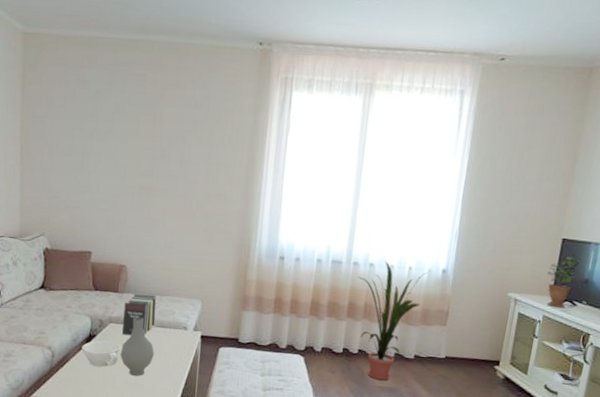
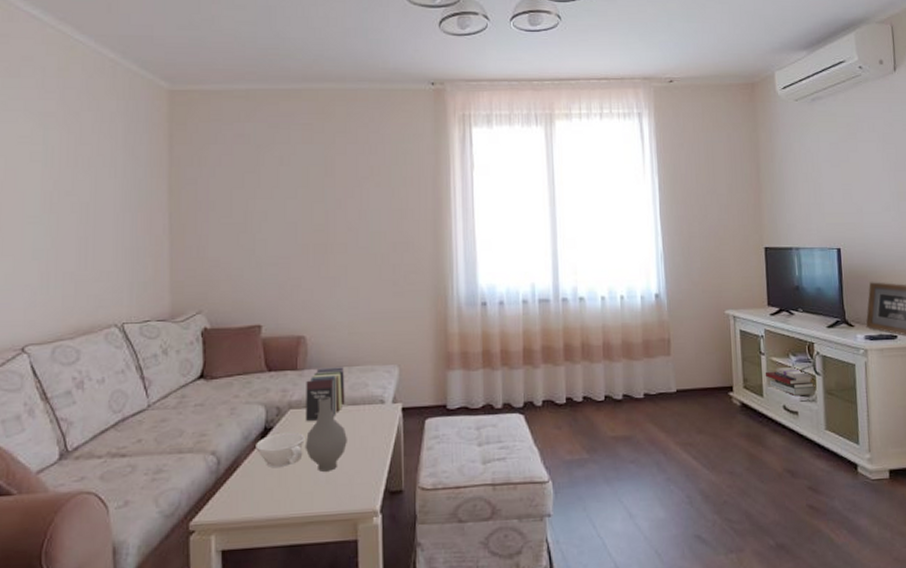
house plant: present [358,261,428,381] -> none [569,293,641,430]
books: none [533,351,582,381] -> present [765,367,815,396]
potted plant: present [546,255,580,309] -> none [758,262,786,320]

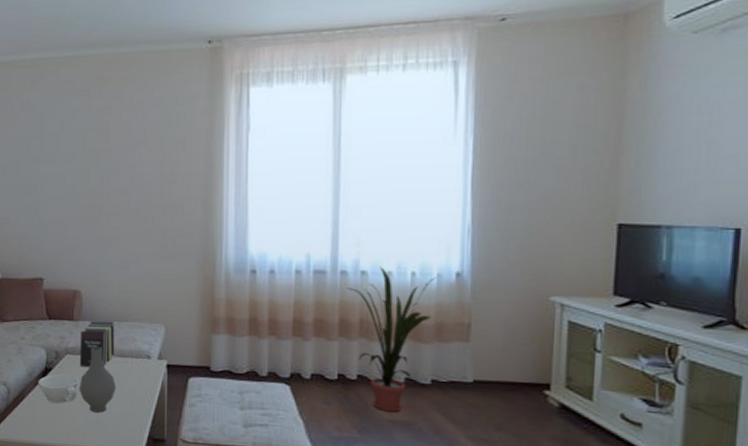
house plant: none [569,293,641,430] -> present [348,267,437,413]
books: present [765,367,815,396] -> none [598,370,672,408]

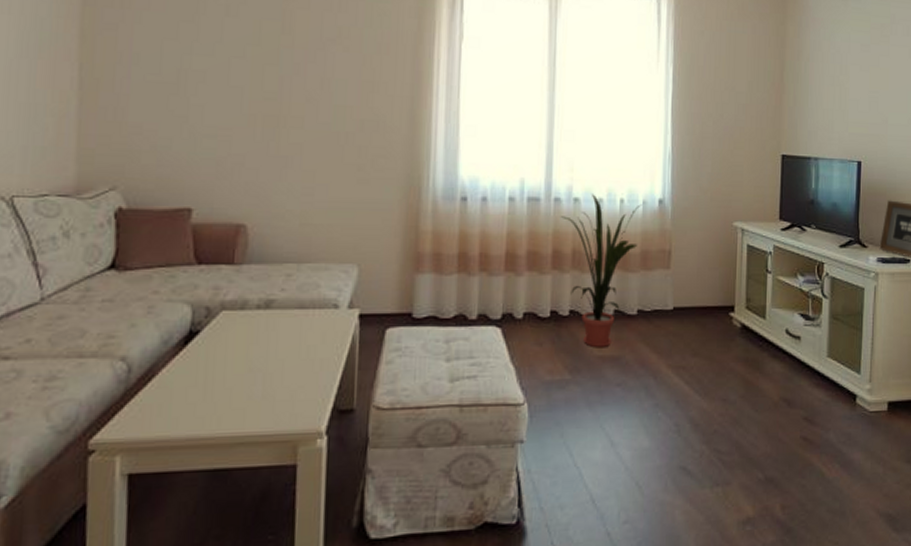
cup: present [38,373,79,403] -> none [177,337,239,378]
vase: present [79,346,116,413] -> none [238,297,291,385]
books: present [80,320,115,367] -> none [242,263,293,325]

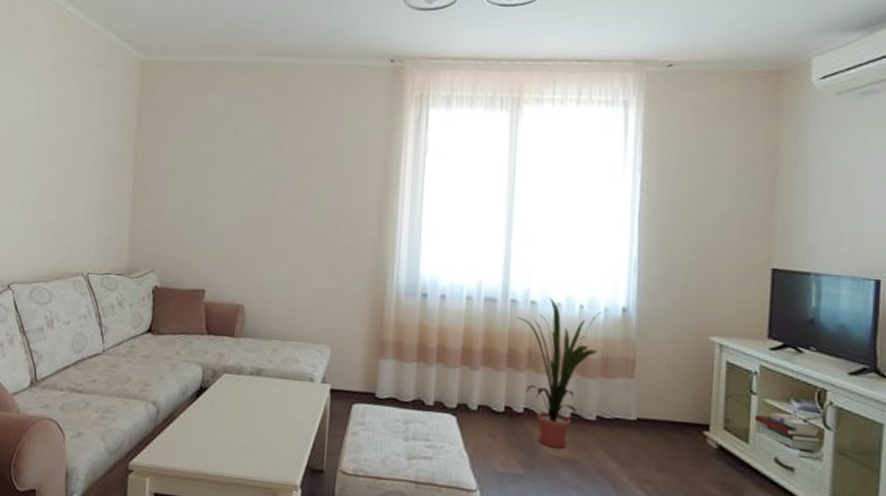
books: none [769,288,820,320] -> present [754,412,821,453]

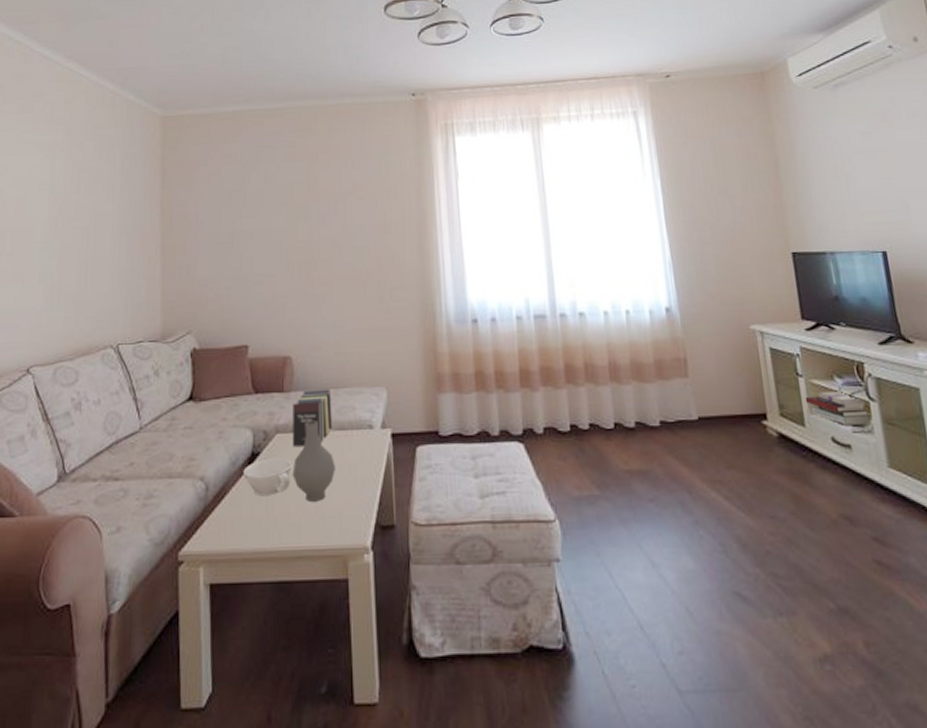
cup: none [191,394,236,427] -> present [243,458,292,495]
vase: none [235,366,275,439] -> present [292,420,335,502]
books: none [238,338,278,388] -> present [293,389,333,446]
house plant: present [518,298,604,449] -> none [569,307,649,462]

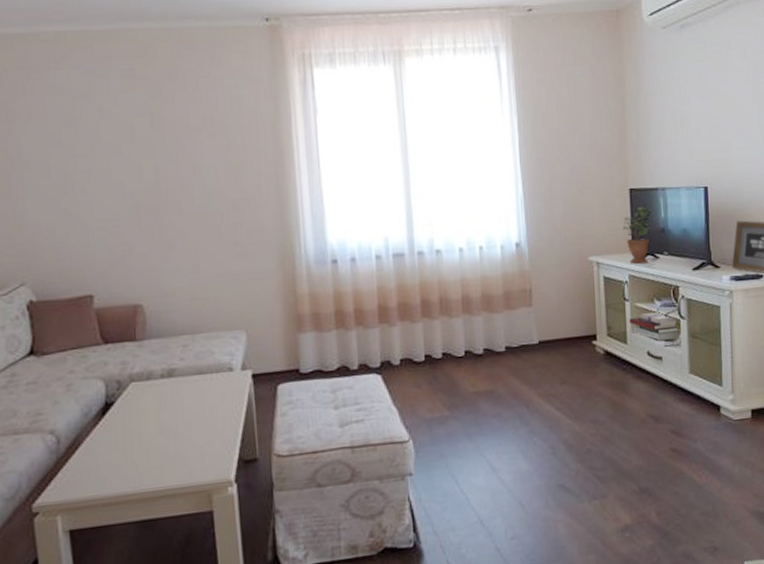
cup: present [243,458,292,495] -> none [97,405,150,443]
vase: present [292,420,335,502] -> none [150,367,196,445]
books: present [293,389,333,446] -> none [147,335,191,393]
potted plant: none [787,269,824,336] -> present [622,204,652,265]

